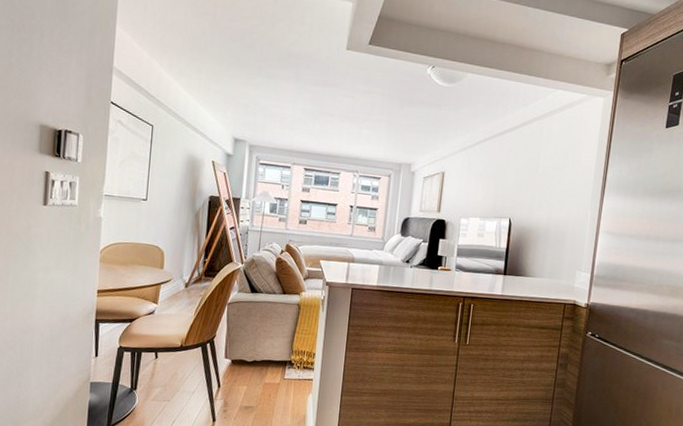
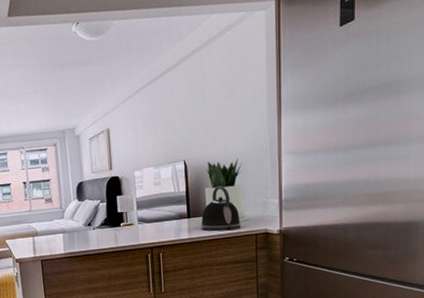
kettle: none [514,249,553,296] -> present [200,185,242,232]
planter: none [522,224,563,289] -> present [205,158,249,222]

